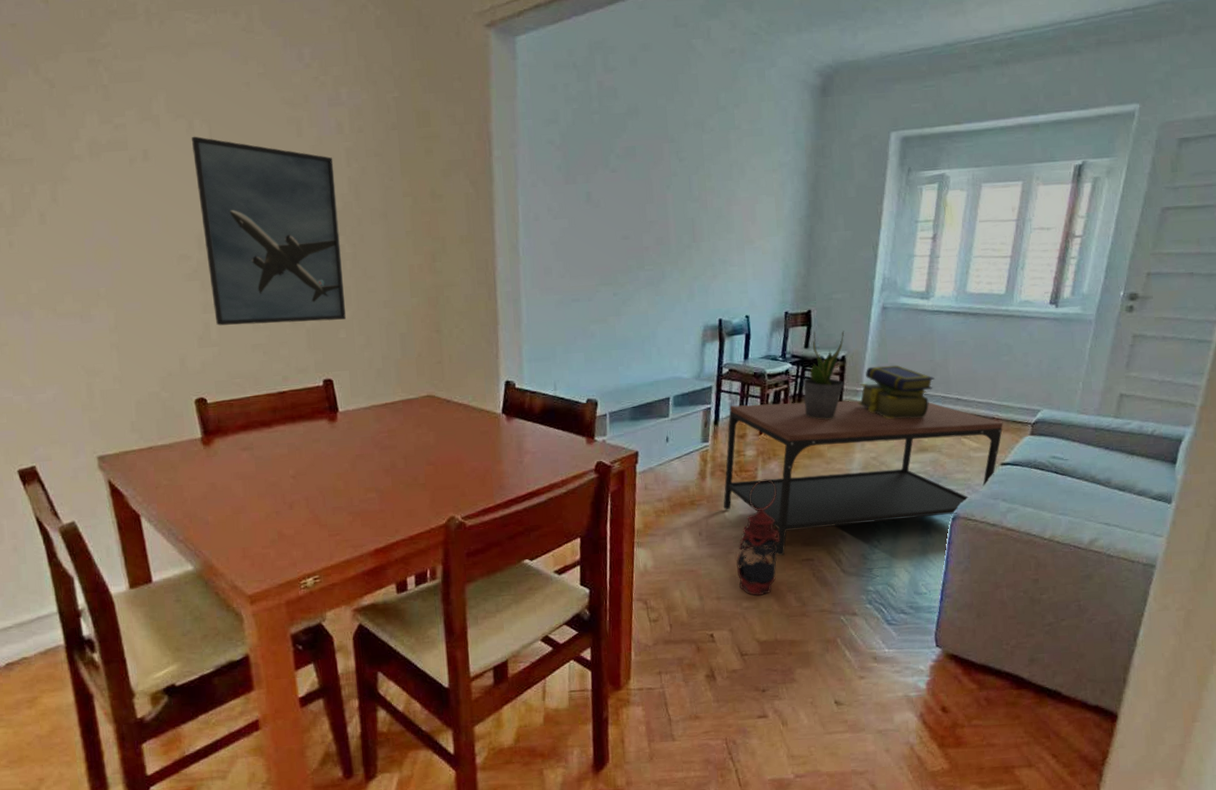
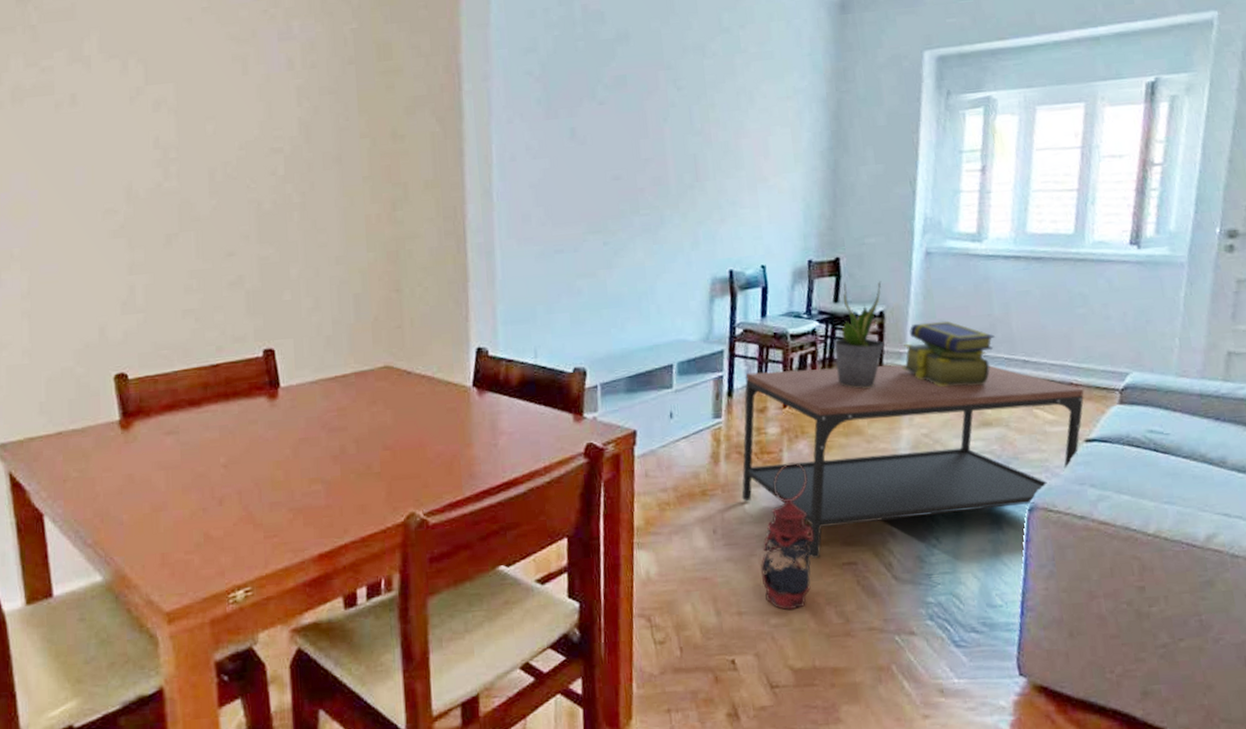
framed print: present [191,136,346,326] -> none [124,77,291,289]

